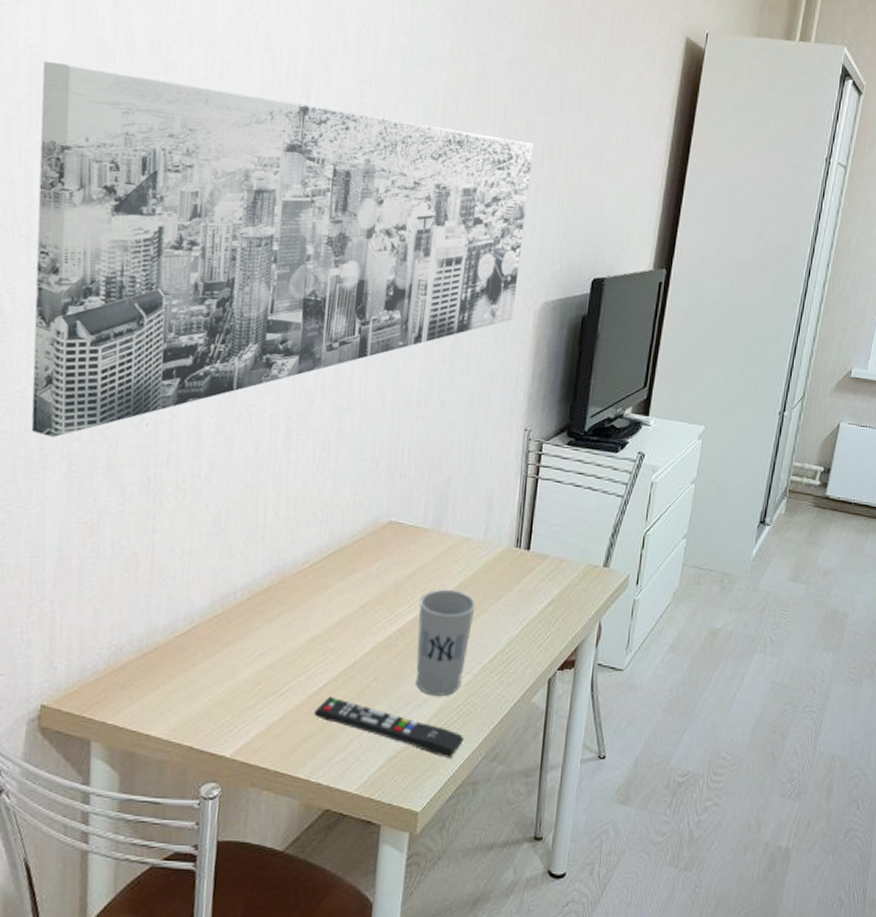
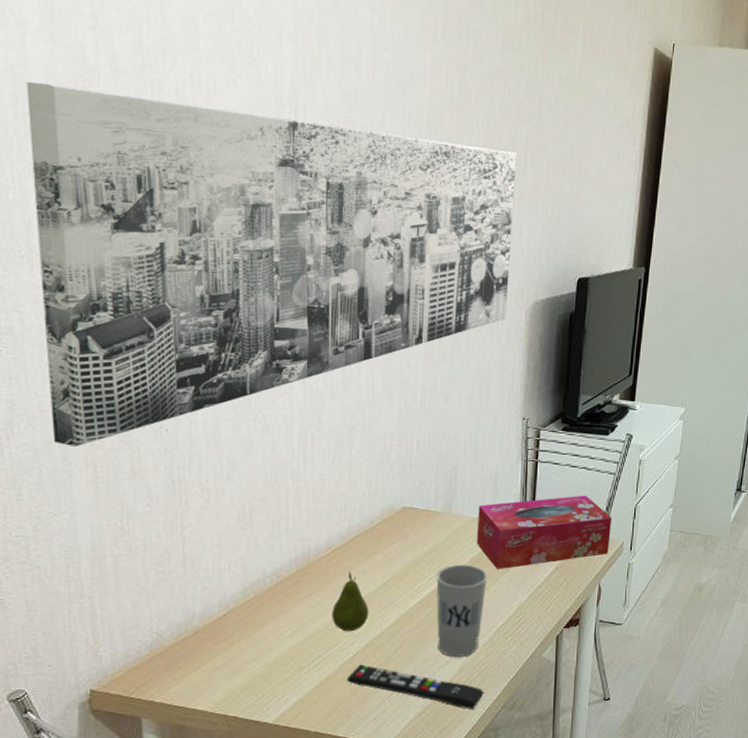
fruit: none [303,591,344,659] -> present [332,572,369,632]
tissue box: none [465,518,618,598] -> present [476,495,612,569]

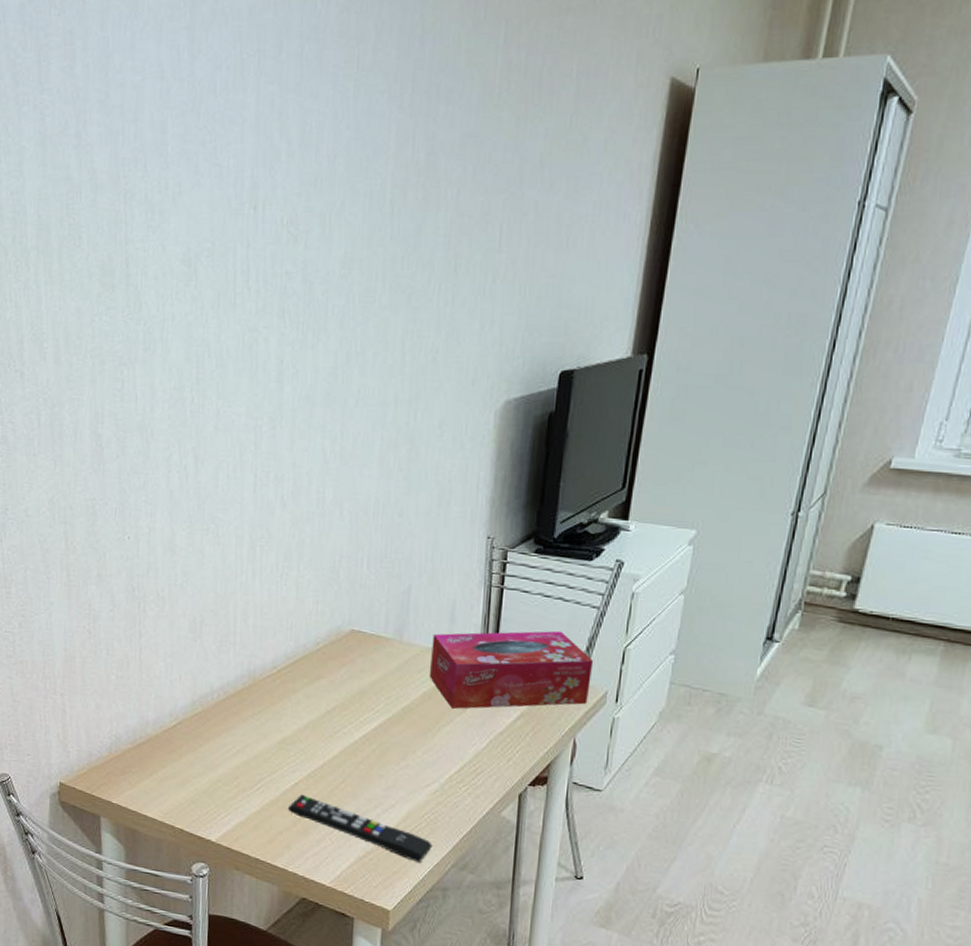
wall art: present [26,82,516,448] -> none [23,206,490,551]
fruit: present [332,572,369,632] -> none [275,695,313,759]
cup: present [436,564,488,657] -> none [383,698,441,802]

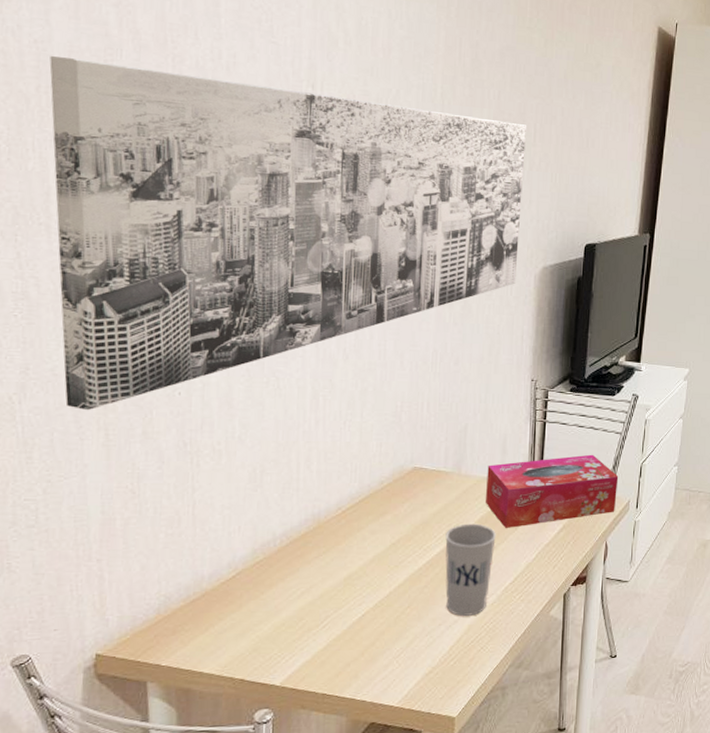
wall art: none [23,206,490,551] -> present [49,56,526,411]
remote control: present [287,794,433,863] -> none [354,624,492,669]
cup: none [383,698,441,802] -> present [445,523,496,616]

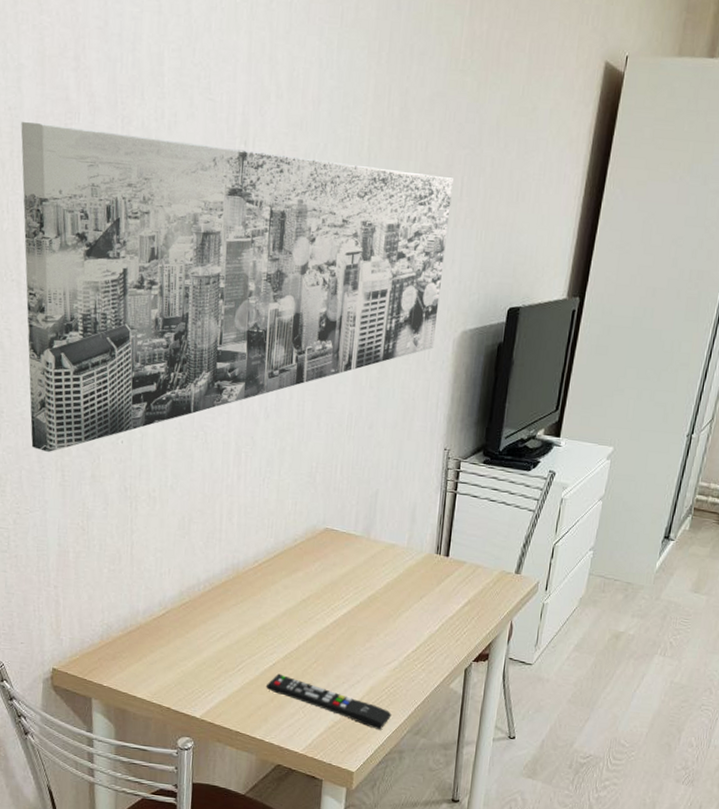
remote control: none [354,624,492,669] -> present [265,673,392,730]
cup: present [445,523,496,616] -> none [350,588,401,678]
tissue box: present [485,454,619,528] -> none [391,530,529,597]

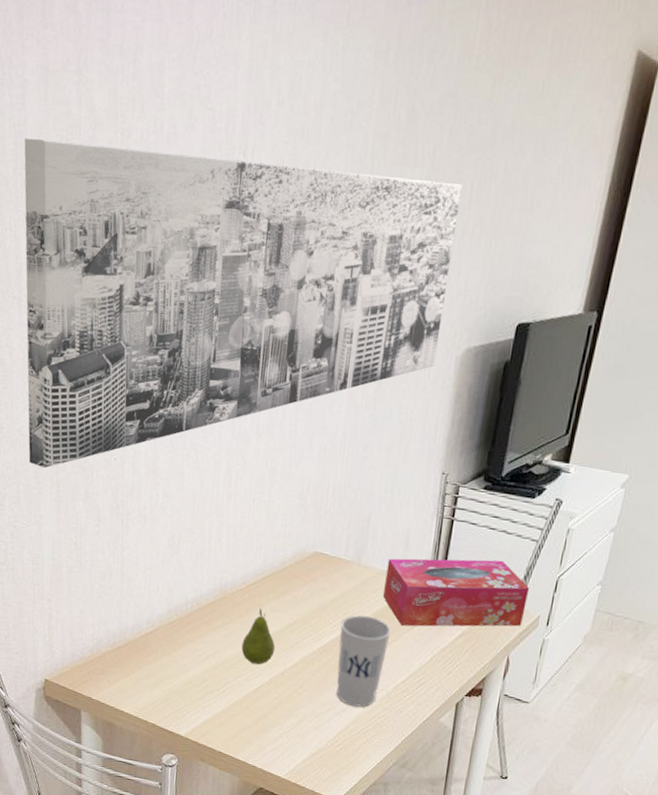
fruit: none [255,586,289,642] -> present [241,608,276,665]
remote control: present [265,673,392,730] -> none [250,697,378,760]
cup: none [350,588,401,678] -> present [336,615,391,707]
tissue box: none [391,530,529,597] -> present [382,558,530,627]

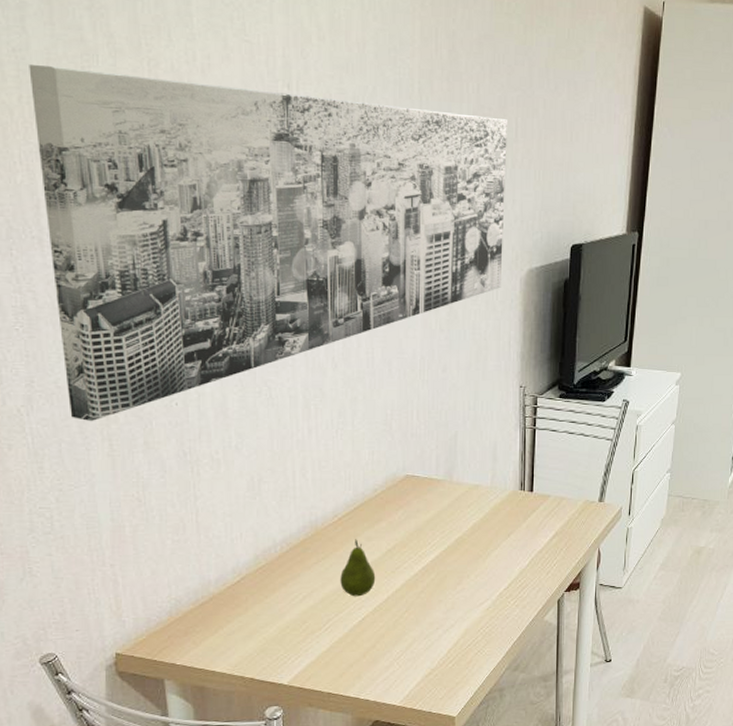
cup: present [336,615,391,707] -> none [440,530,489,620]
tissue box: present [382,558,530,627] -> none [477,461,610,535]

